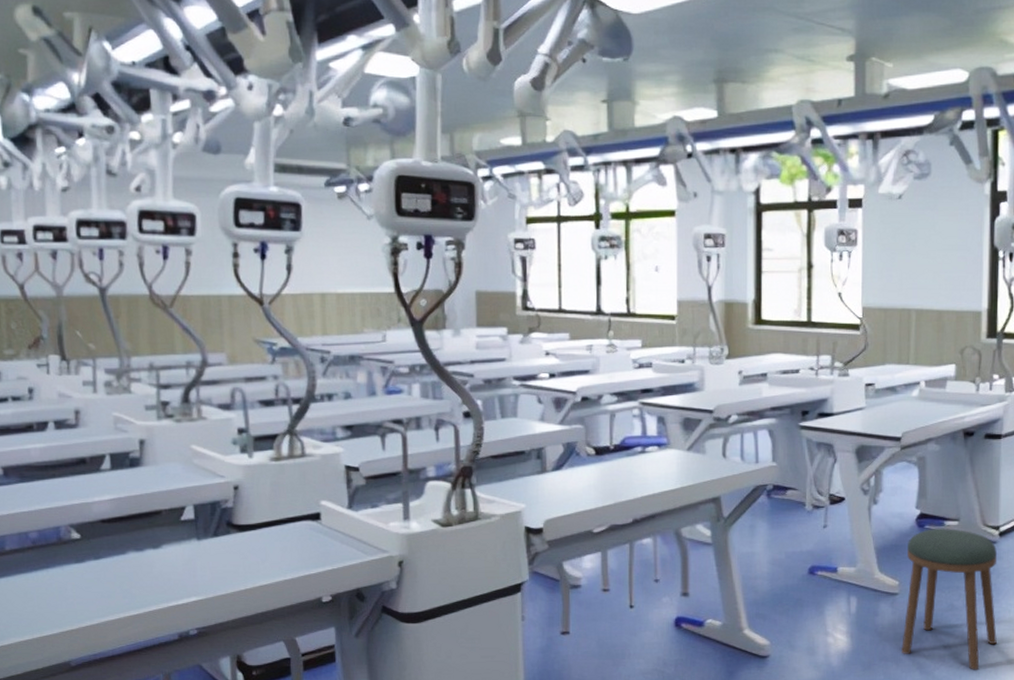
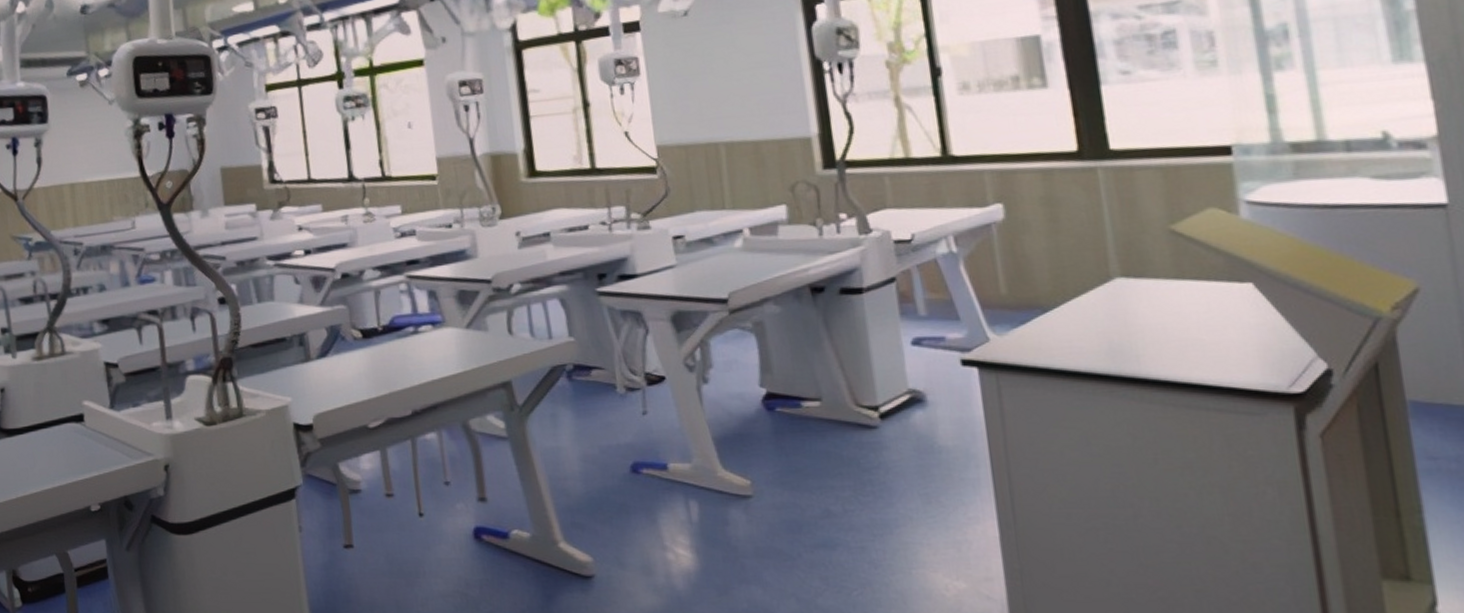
stool: present [901,527,997,670] -> none [755,410,899,598]

